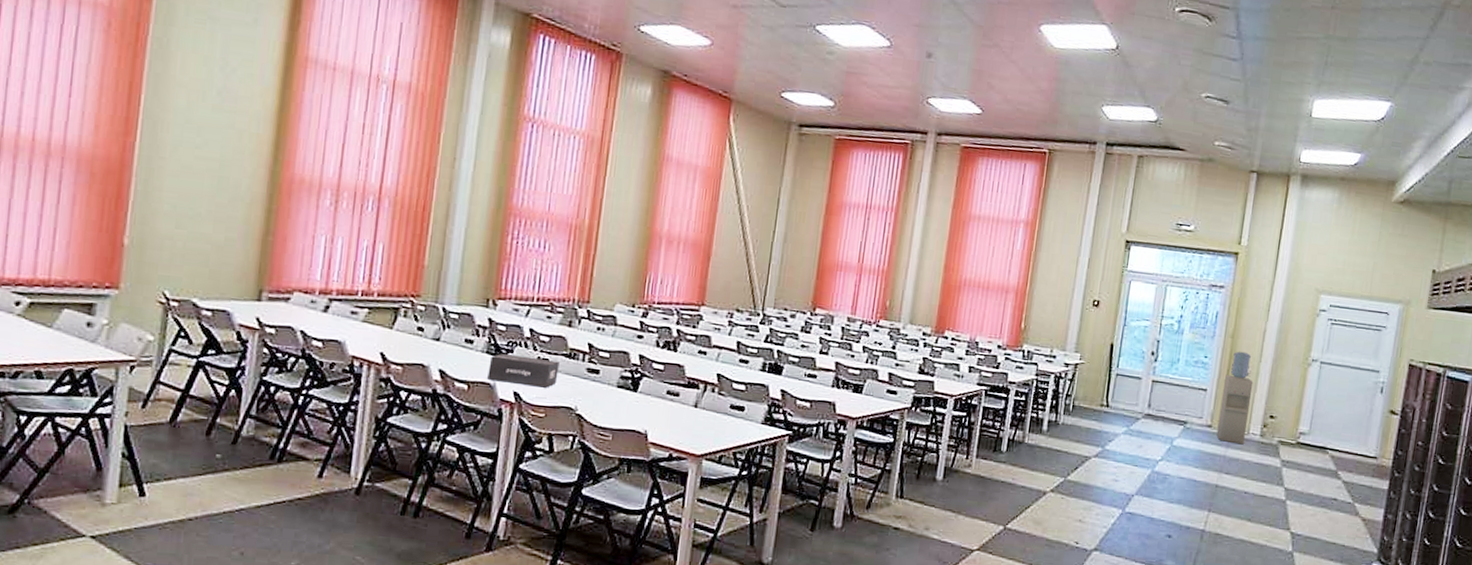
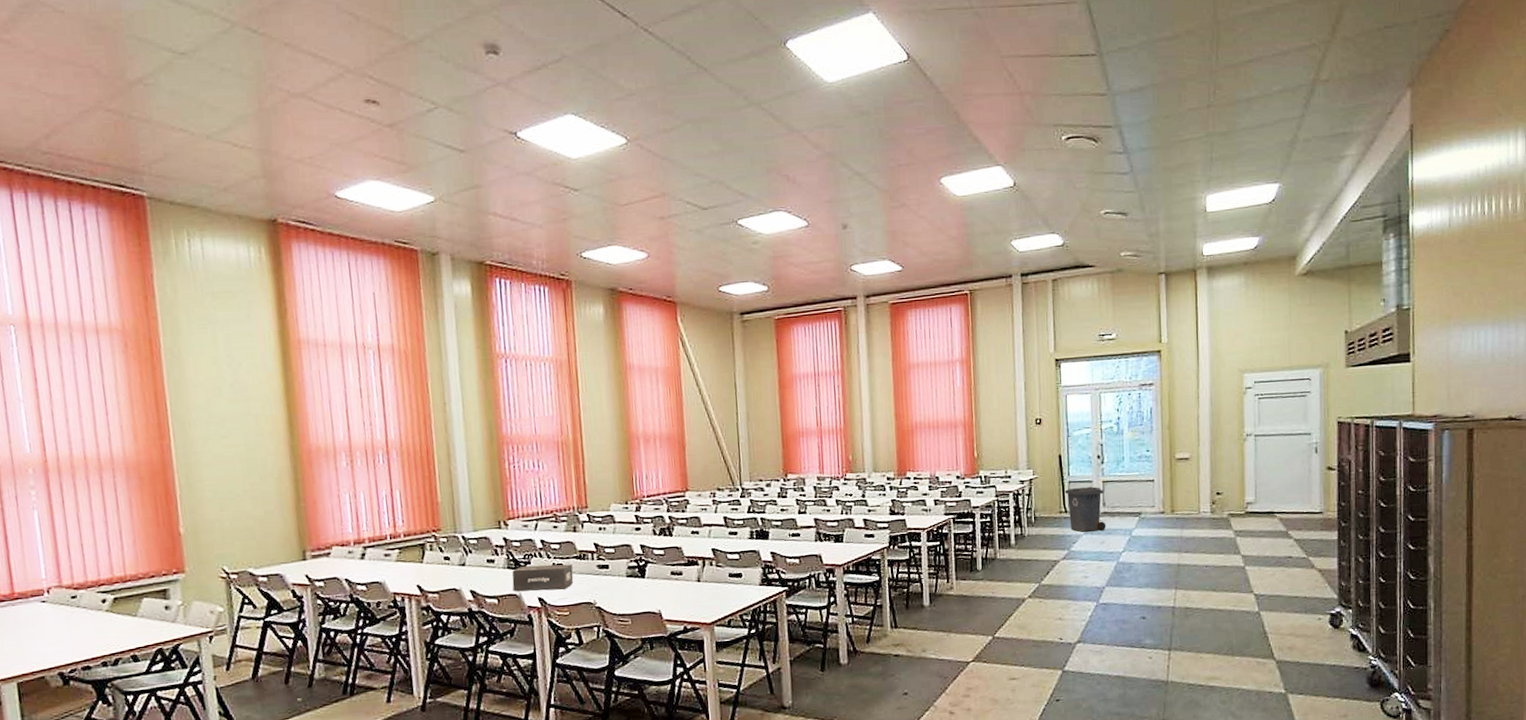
recycling bin: none [1109,382,1152,433] -> present [1064,486,1106,533]
water cooler: present [1216,351,1254,445] -> none [1168,439,1197,524]

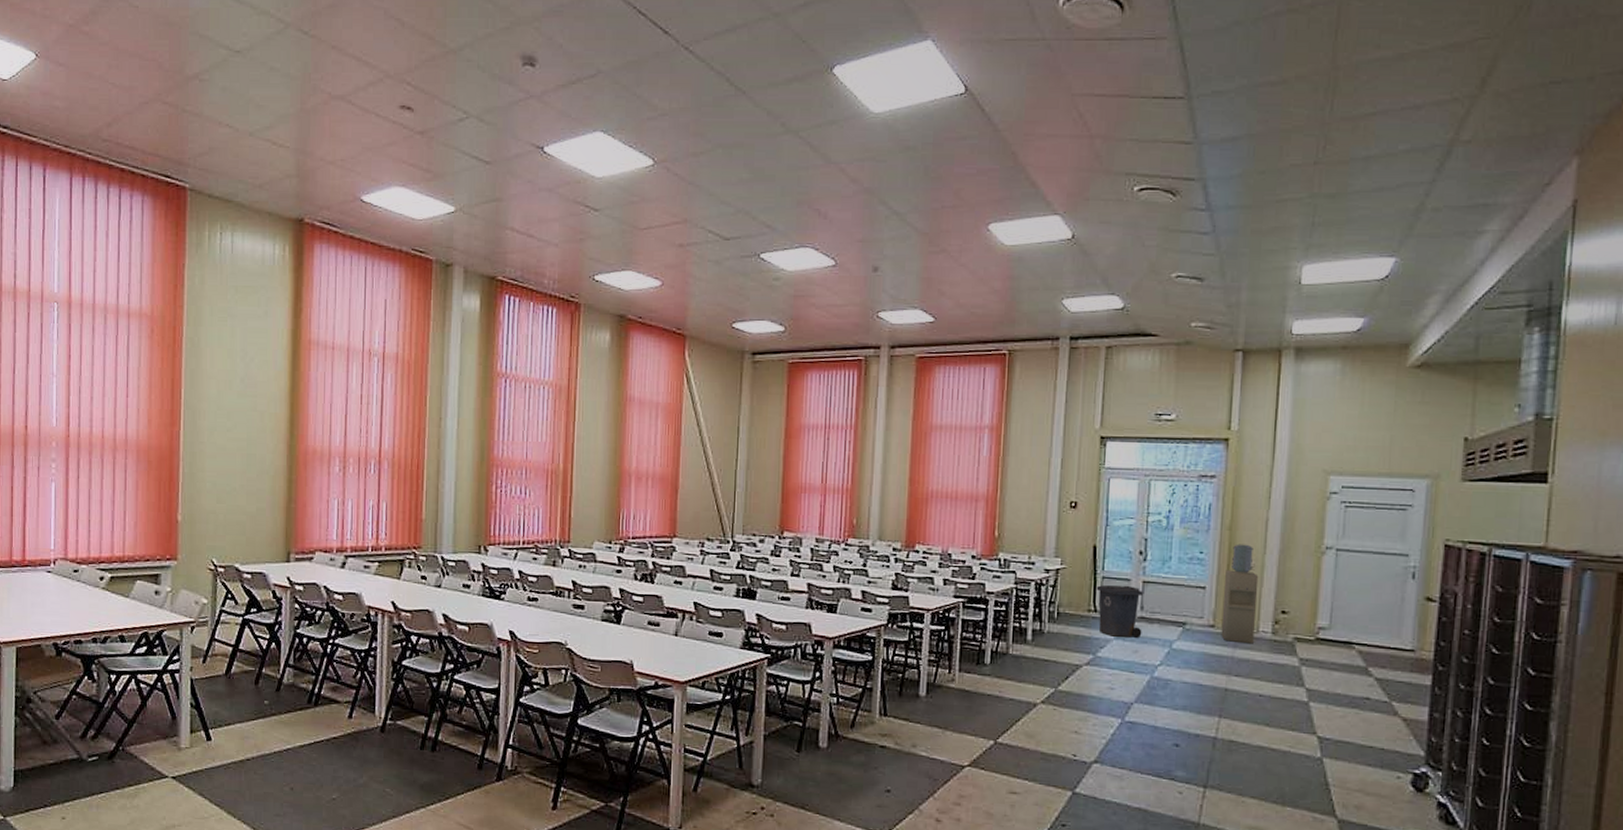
box: present [511,564,574,592] -> none [485,596,548,625]
water cooler: none [1168,439,1197,524] -> present [1221,544,1259,644]

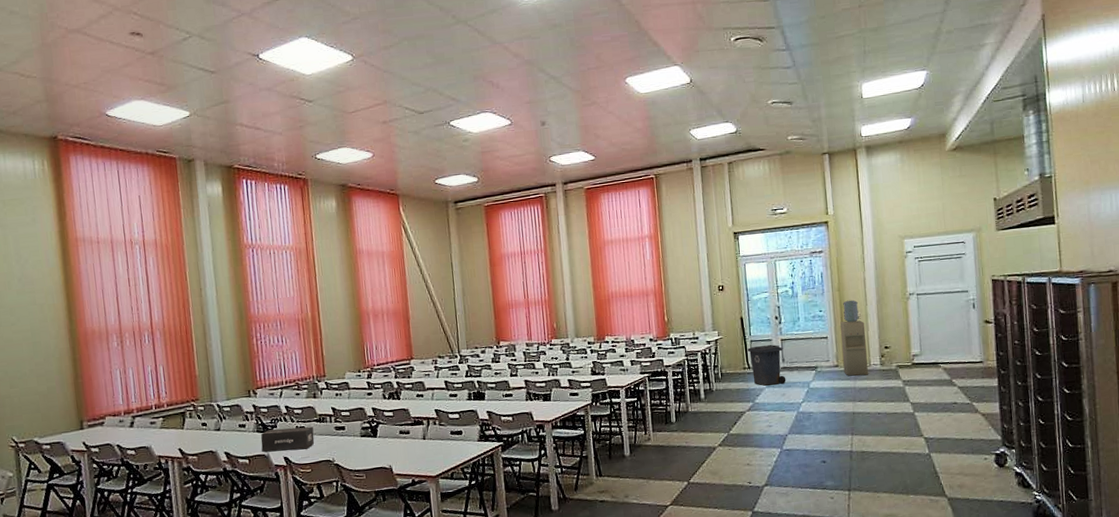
box: none [485,596,548,625] -> present [260,426,315,453]

